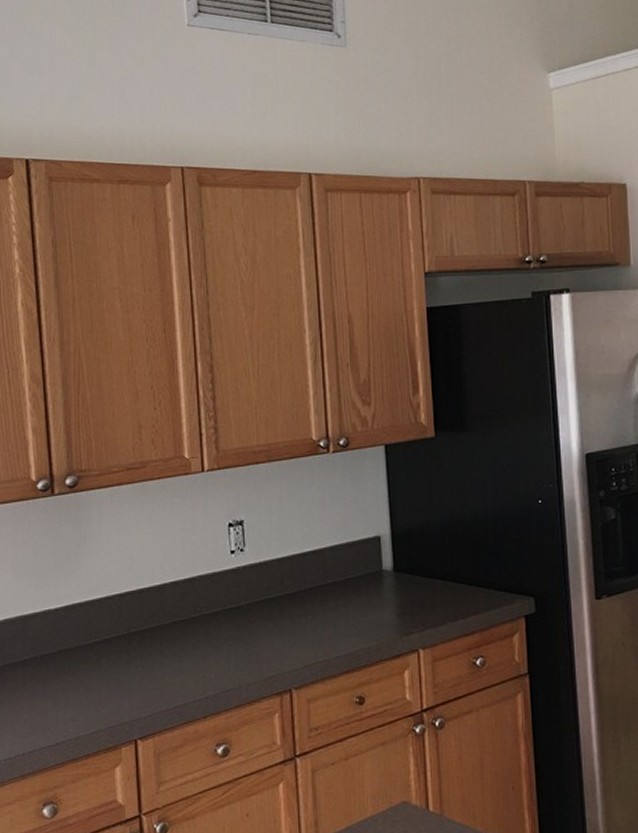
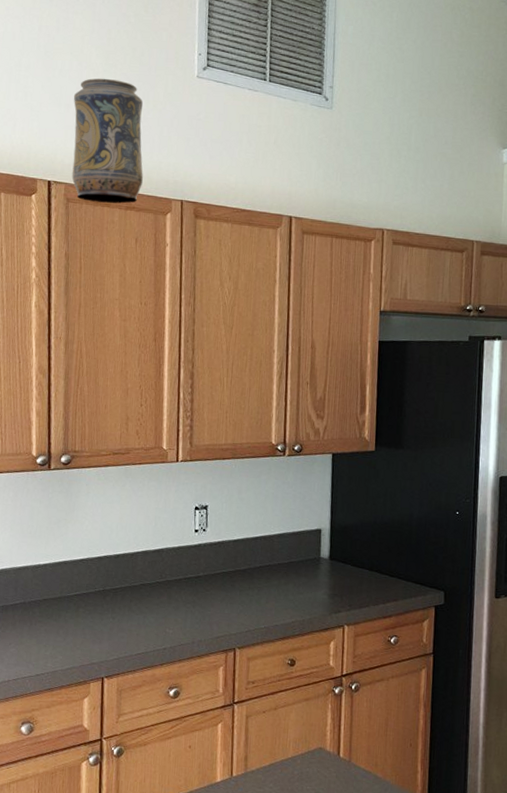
decorative vase: none [47,37,136,179] -> present [71,78,144,204]

